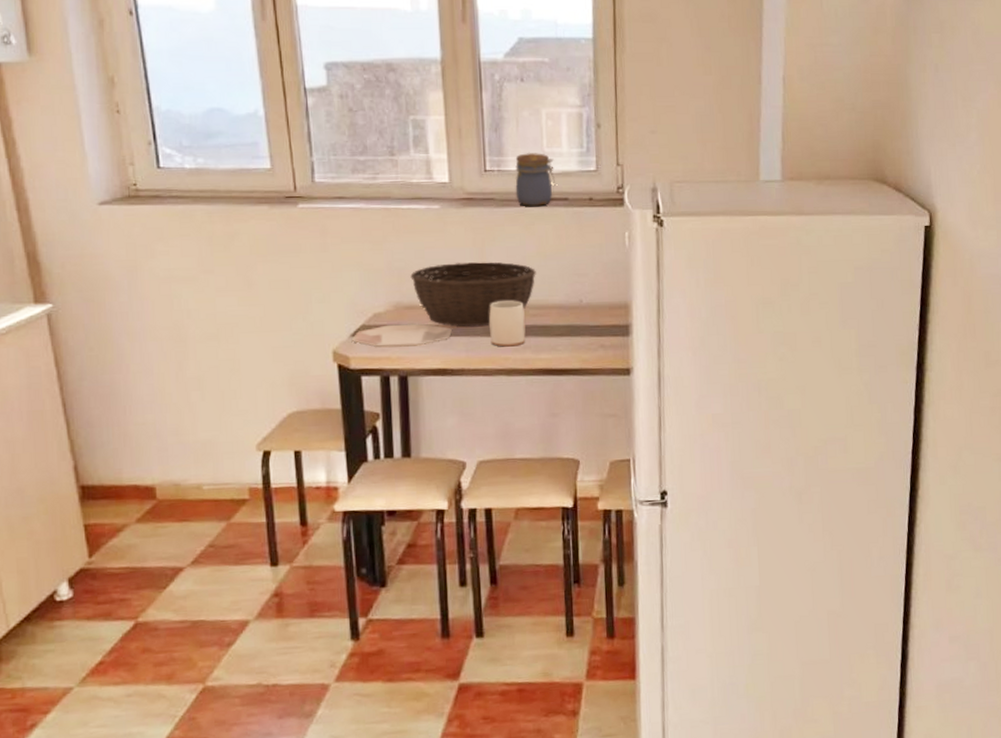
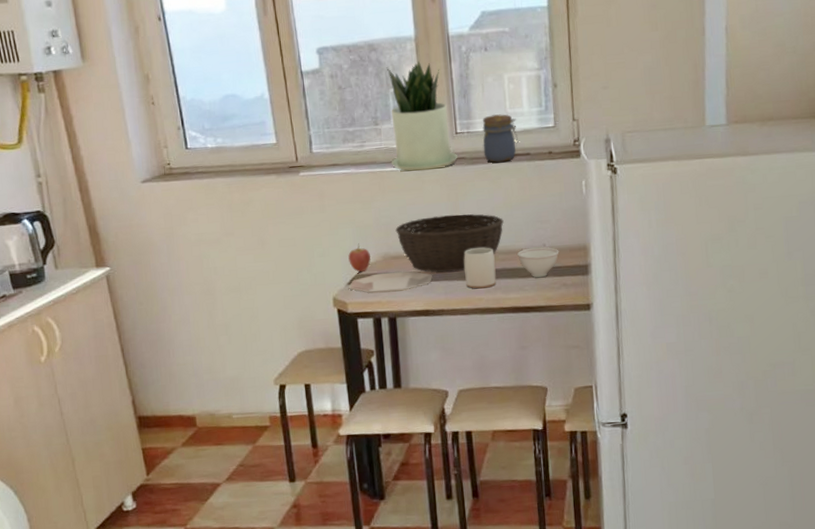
fruit: none [353,289,380,323] -> present [348,243,371,273]
planter: none [406,87,487,211] -> present [386,61,458,172]
bowl: none [550,303,598,338] -> present [517,247,559,278]

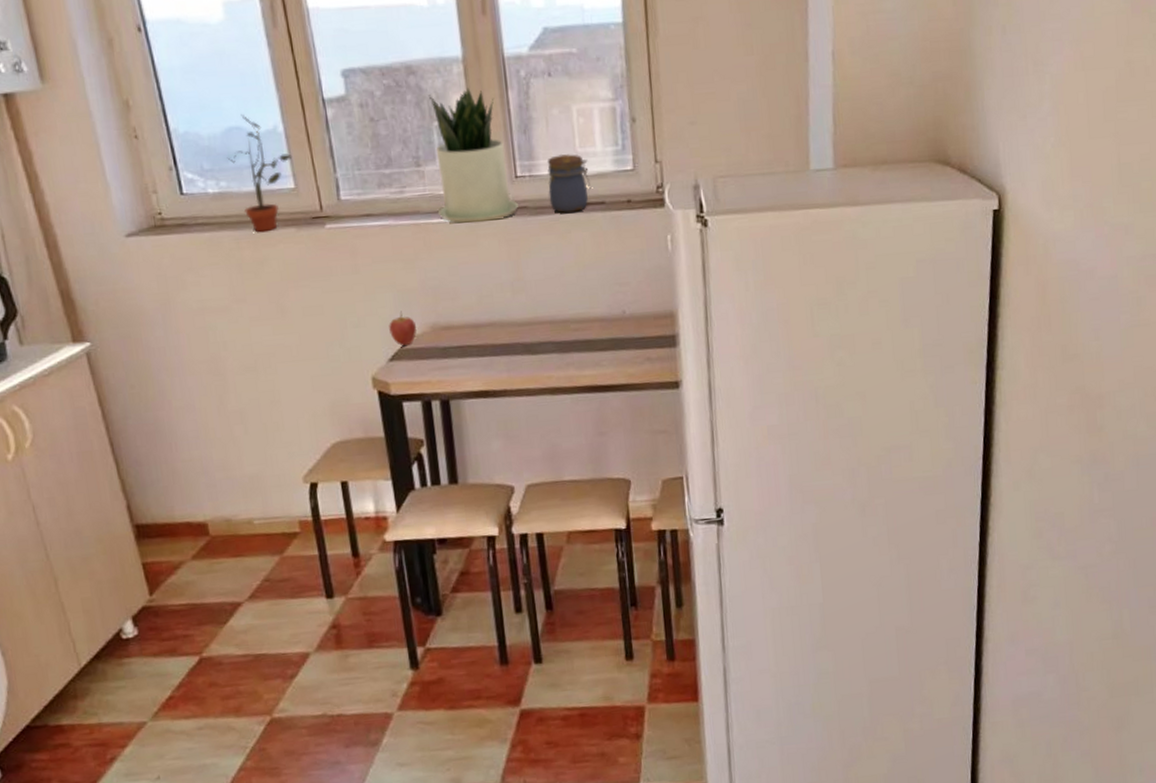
potted plant: none [223,85,275,180] -> present [227,114,293,233]
plate: present [349,271,433,293] -> none [391,344,493,371]
basket: present [395,214,504,272] -> none [445,275,576,345]
mug: present [463,247,497,289] -> none [528,315,569,365]
bowl: present [517,247,559,278] -> none [592,314,642,351]

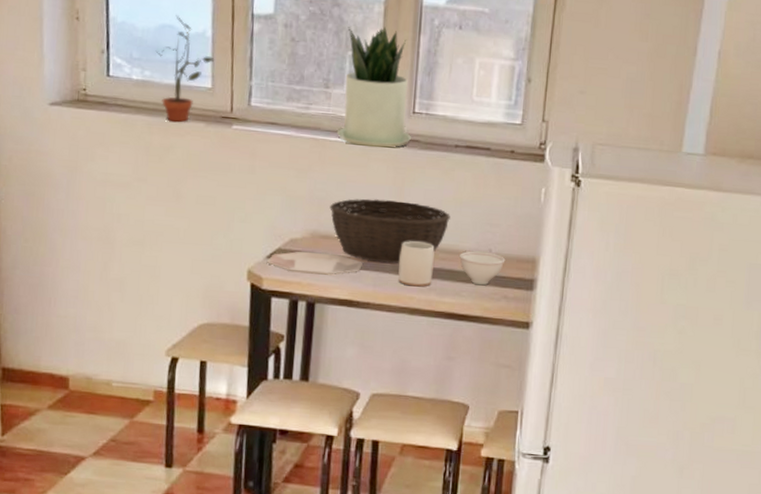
fruit: present [389,311,417,347] -> none [272,214,297,247]
plate: none [391,344,493,371] -> present [267,251,364,275]
basket: none [445,275,576,345] -> present [329,199,450,263]
mug: none [528,315,569,365] -> present [398,241,435,287]
jar: present [547,154,591,213] -> none [440,99,481,153]
bowl: none [592,314,642,351] -> present [459,251,506,286]

